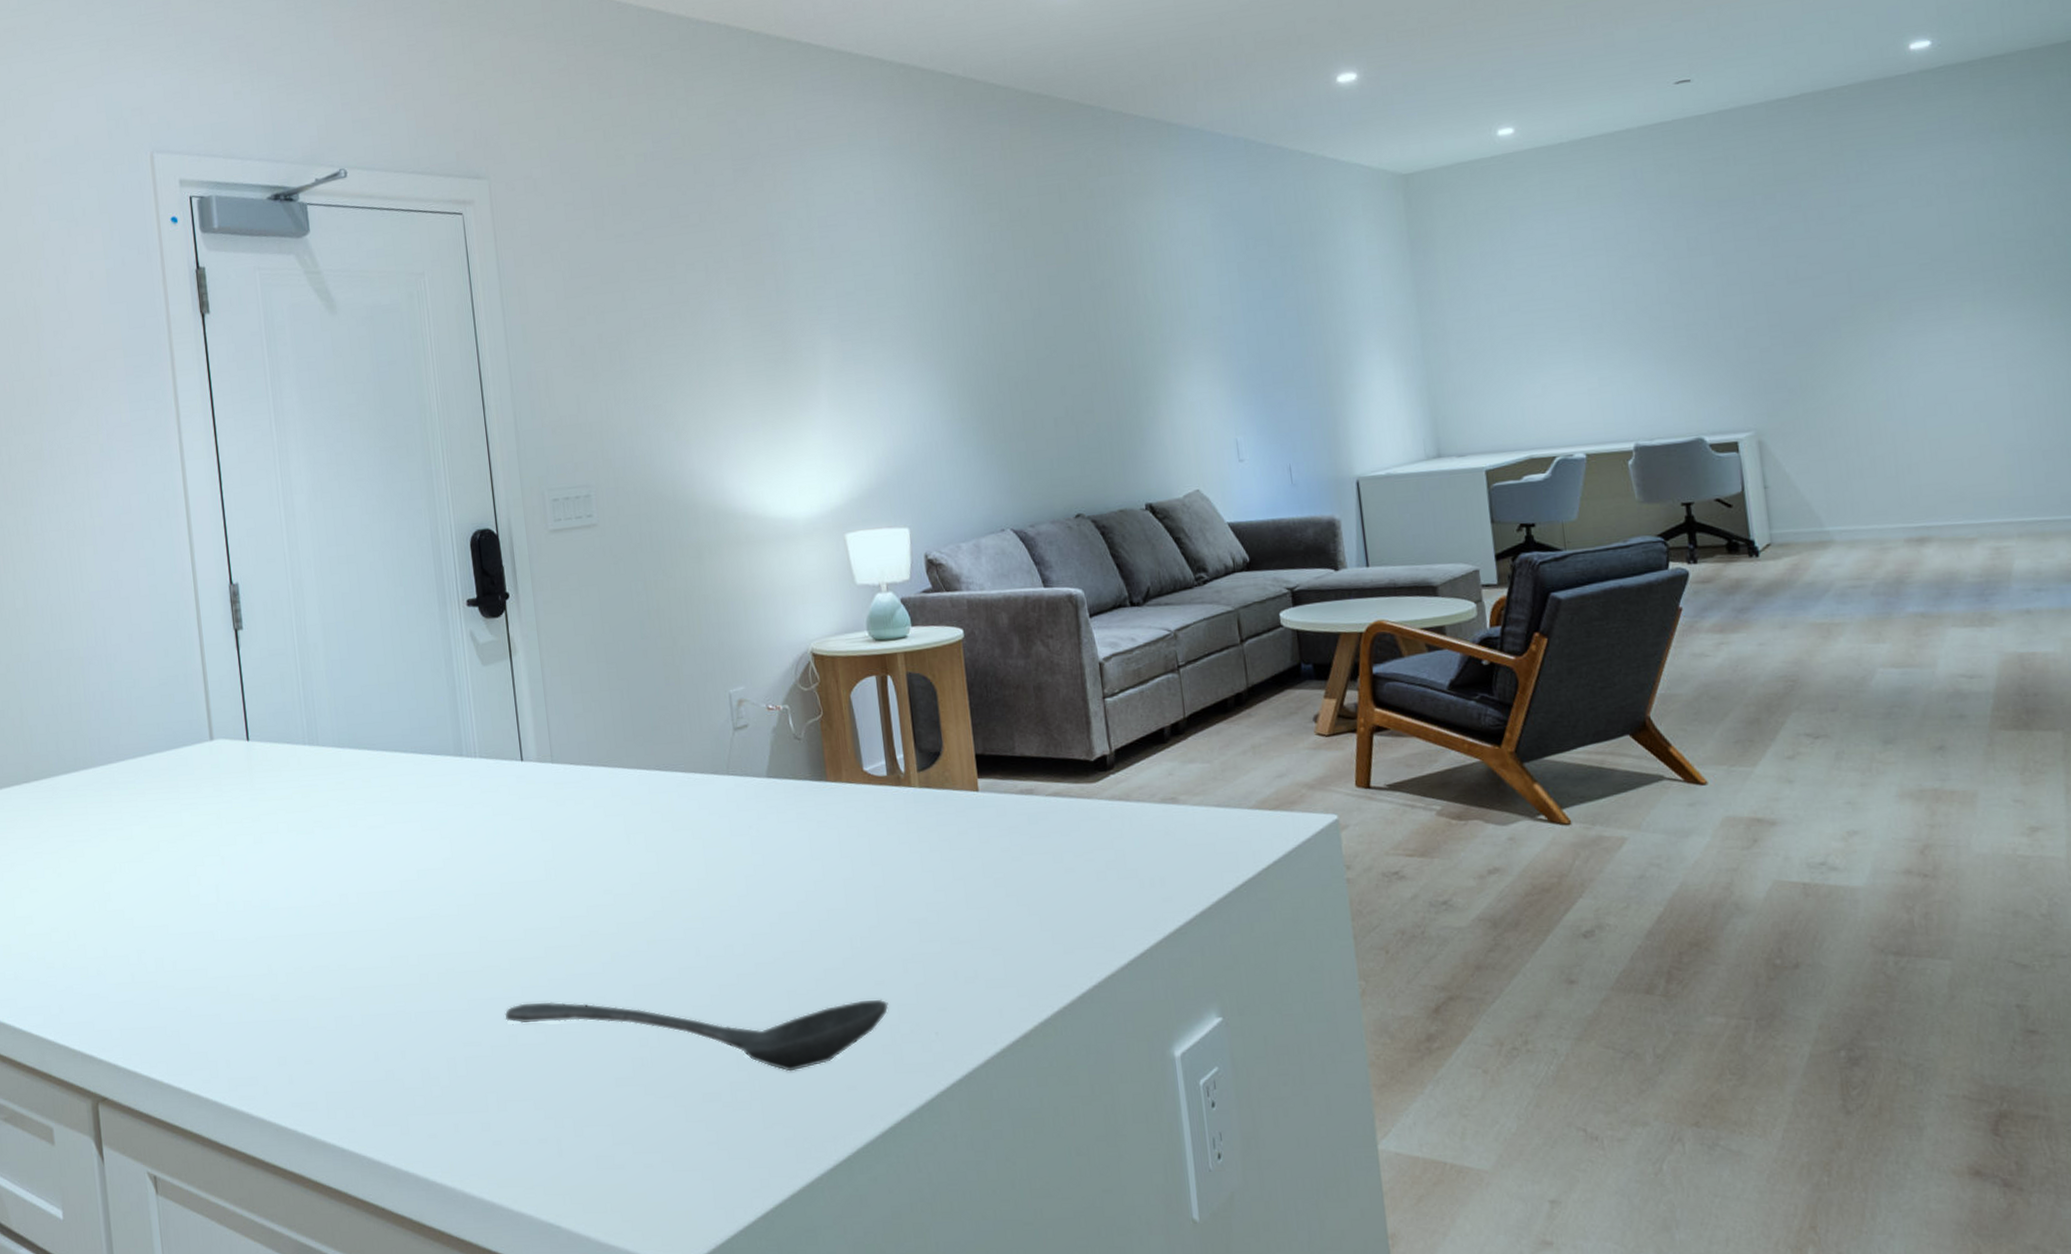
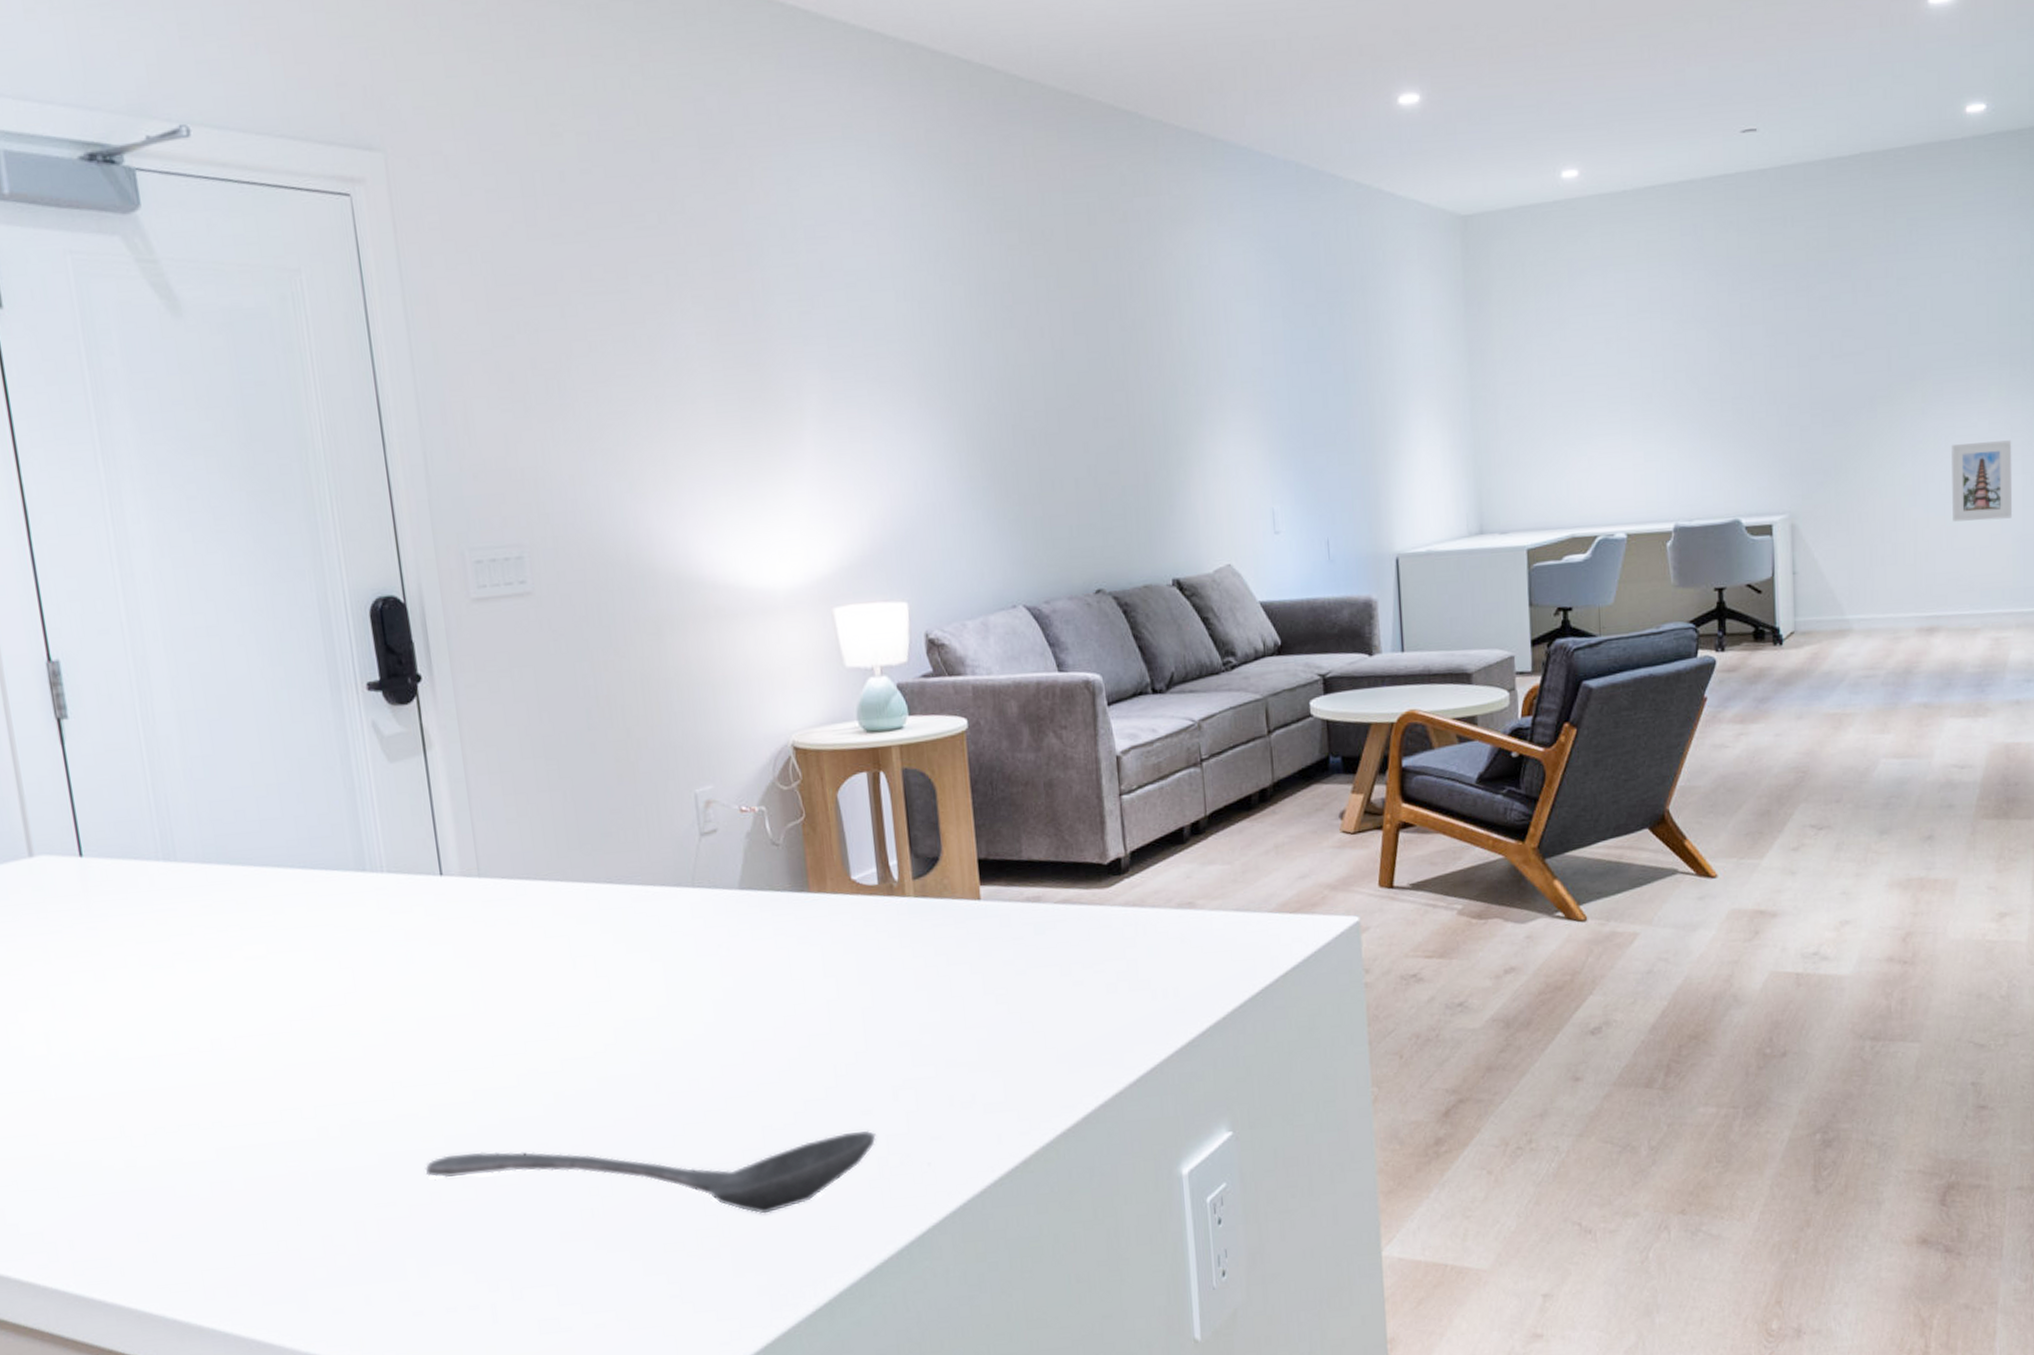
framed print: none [1926,354,2001,434] -> present [1951,440,2013,522]

